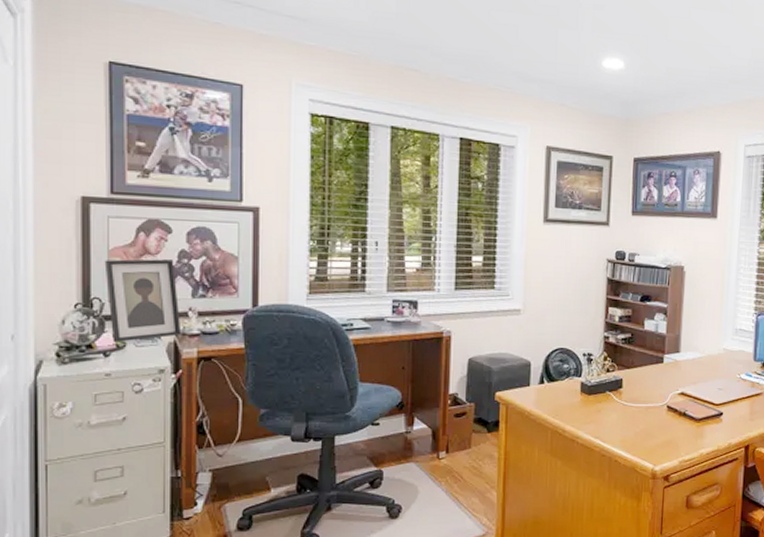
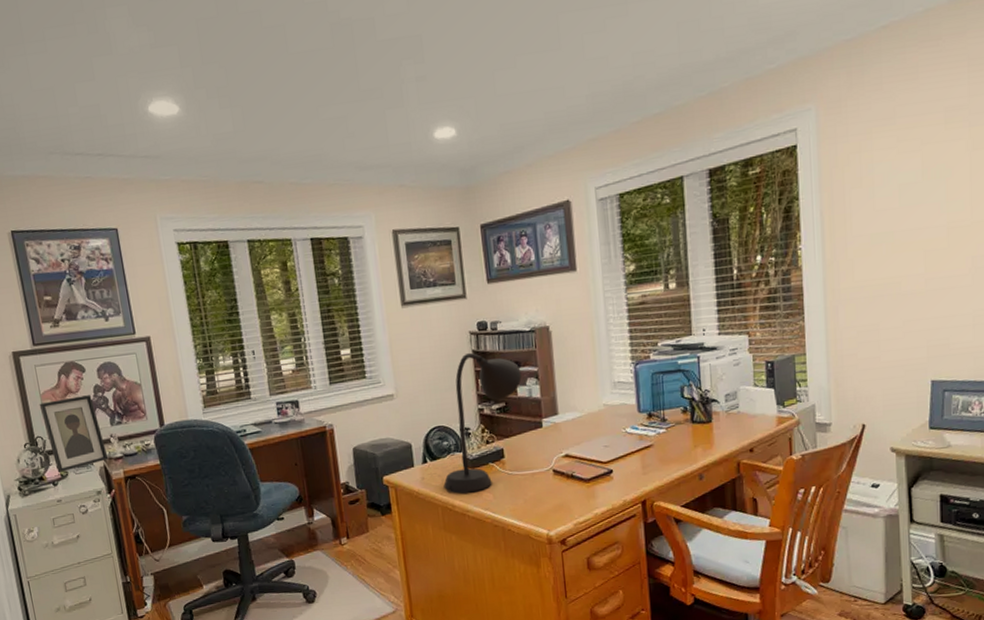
desk lamp: none [557,279,651,420] -> present [443,352,522,494]

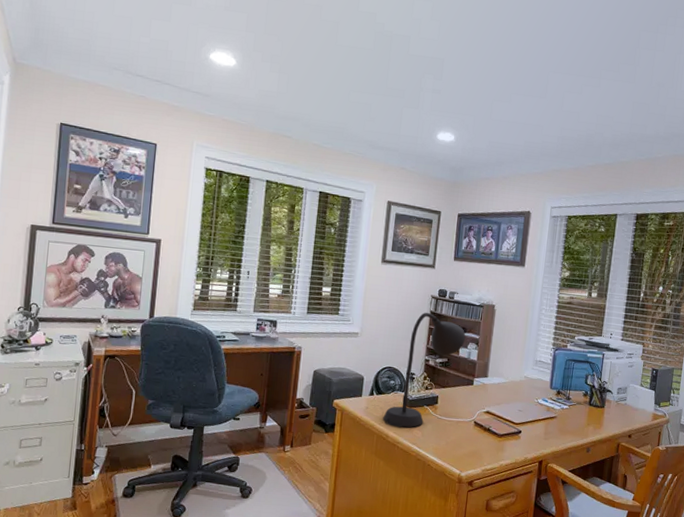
picture frame: present [39,395,109,473] -> none [42,274,95,340]

